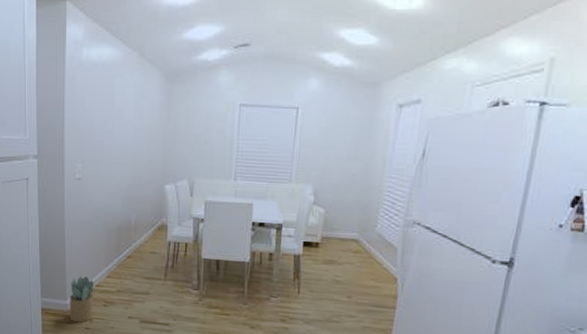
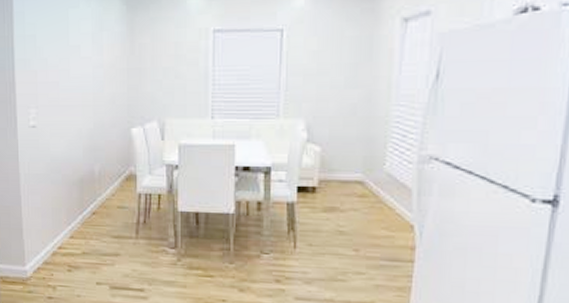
potted plant: present [69,276,95,323] -> none [28,237,56,292]

